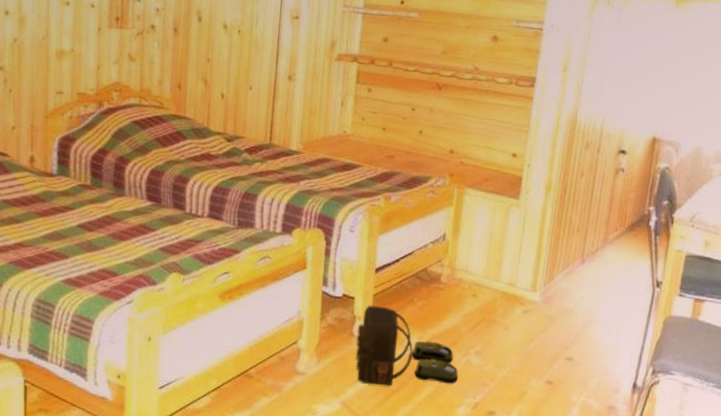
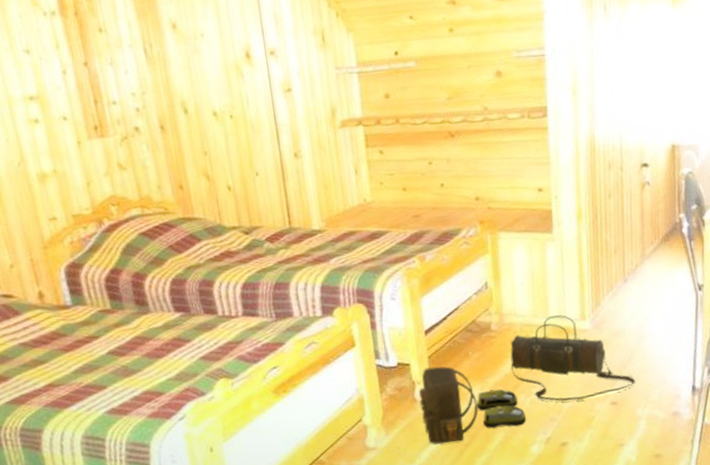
duffel bag: none [452,281,576,372] -> present [510,315,636,402]

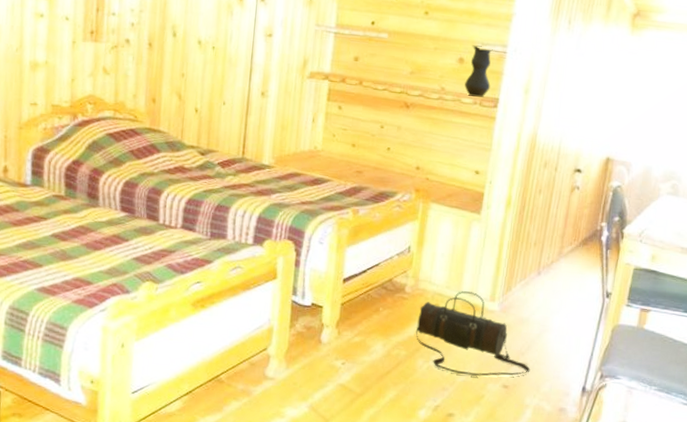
backpack: present [418,366,479,444] -> none [322,314,378,390]
slippers: present [477,389,526,428] -> none [377,348,420,387]
vase: none [507,53,536,110] -> present [465,45,493,97]

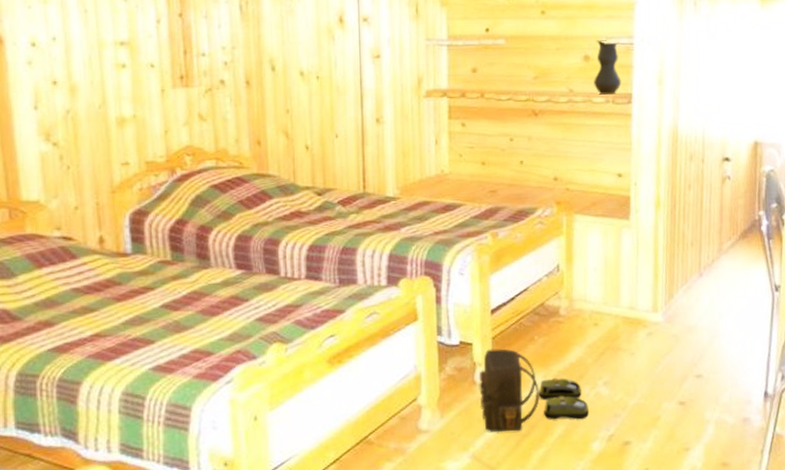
backpack: none [322,314,378,390] -> present [478,348,540,433]
slippers: none [377,348,420,387] -> present [539,378,589,419]
duffel bag: present [415,291,530,377] -> none [576,305,706,397]

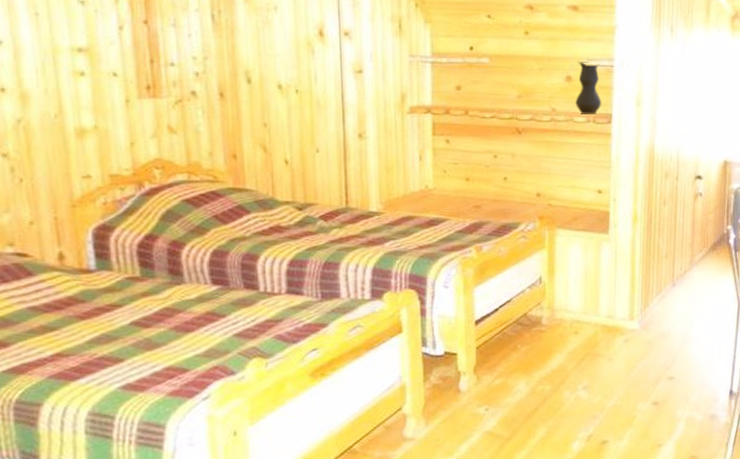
backpack: present [478,348,540,433] -> none [463,357,522,438]
slippers: present [539,378,589,419] -> none [522,383,569,423]

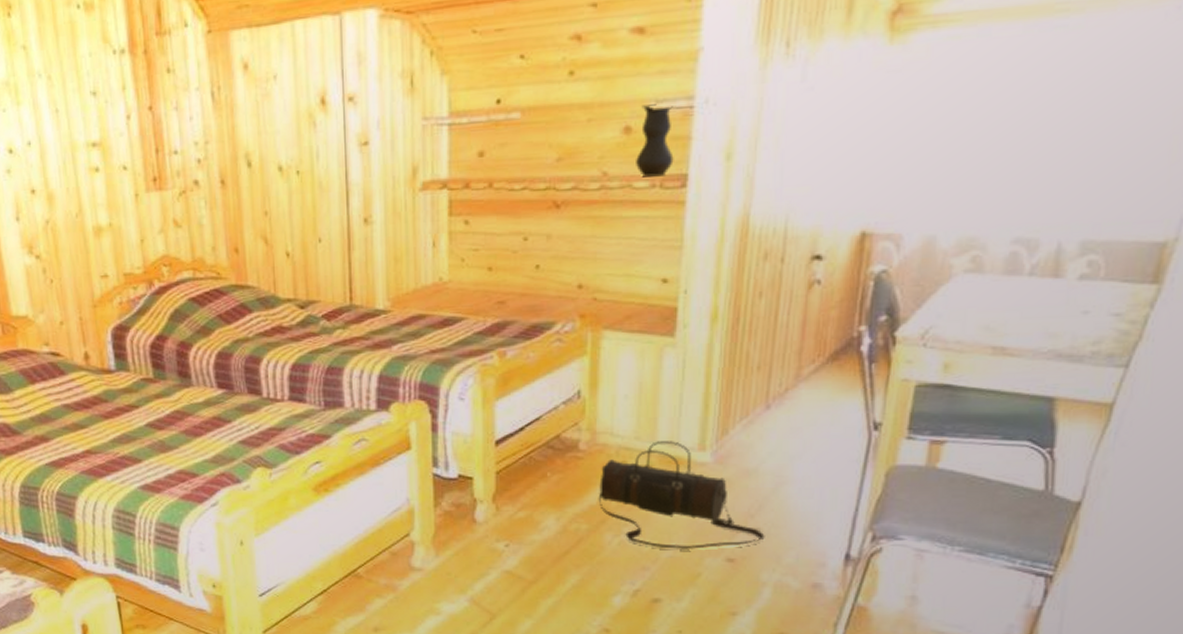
duffel bag: none [558,314,678,400] -> present [598,441,765,551]

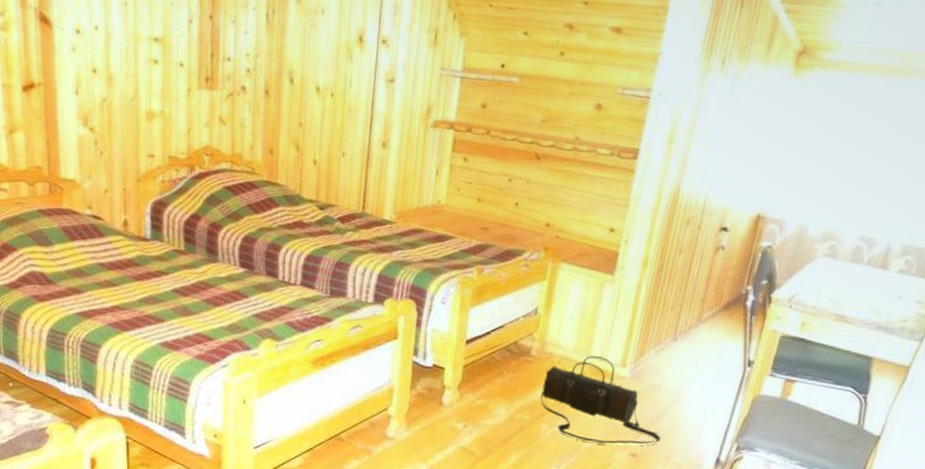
vase: present [636,104,674,178] -> none [601,89,635,148]

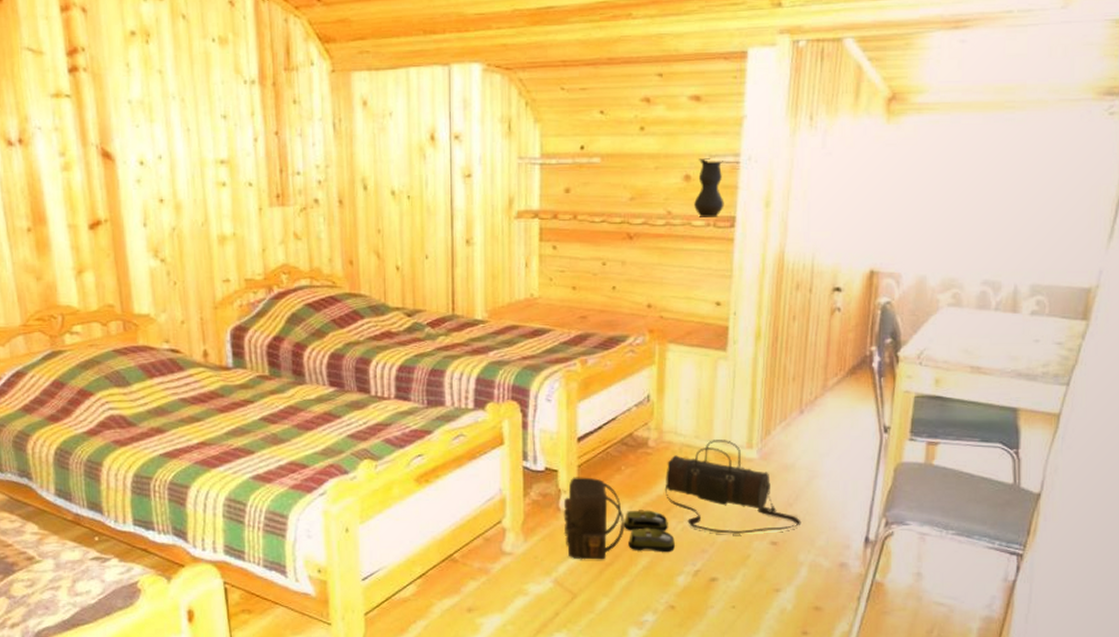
backpack: none [443,376,501,453] -> present [563,477,625,560]
slippers: none [500,412,544,453] -> present [625,510,675,551]
vase: none [601,89,635,148] -> present [694,158,724,217]

